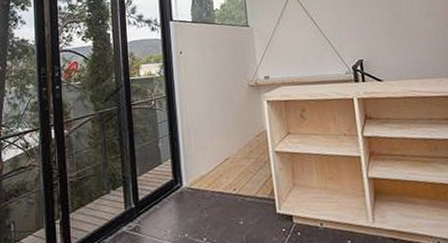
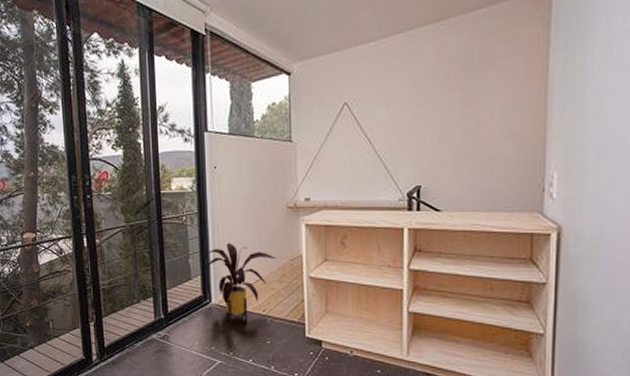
house plant: none [170,123,243,207] -> present [201,242,276,324]

